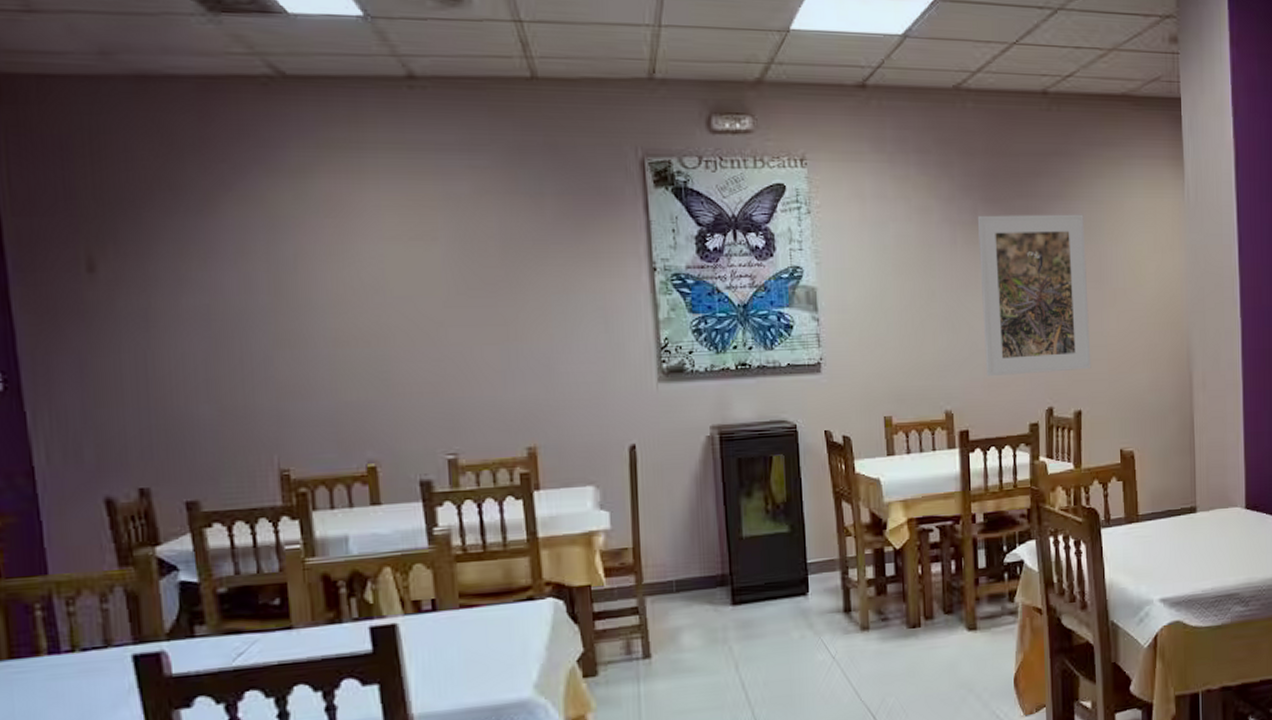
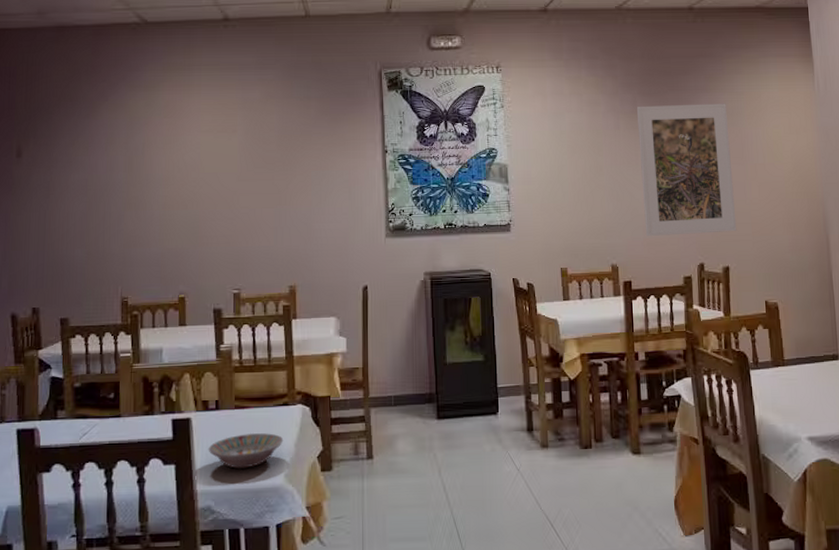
bowl: none [424,636,530,683] -> present [208,433,284,469]

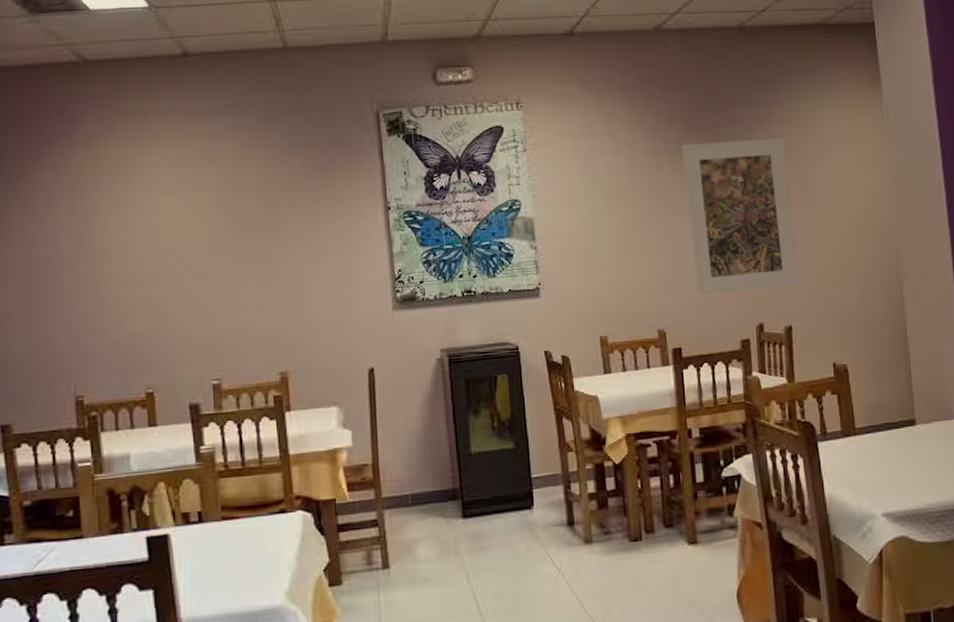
bowl: present [208,433,284,469] -> none [192,546,283,590]

